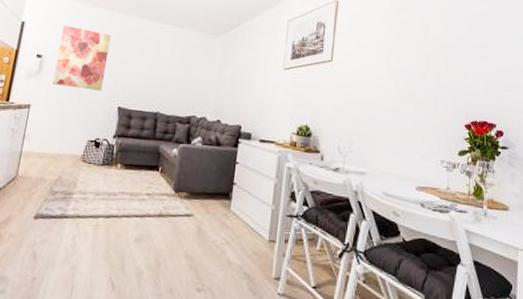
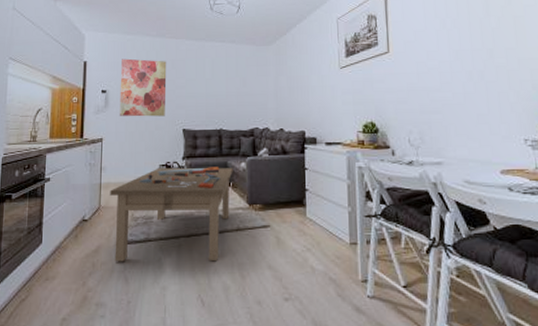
coffee table: none [25,143,164,245] -> present [110,167,233,262]

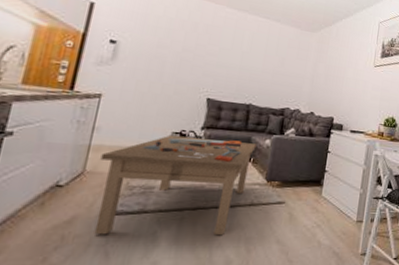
wall art: present [119,58,167,117] -> none [129,10,201,82]

